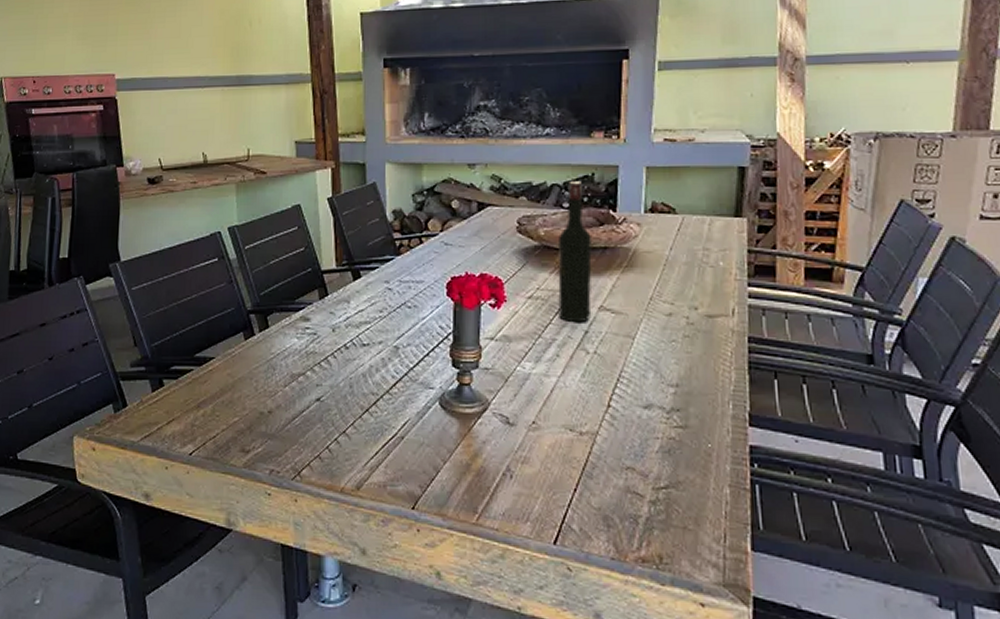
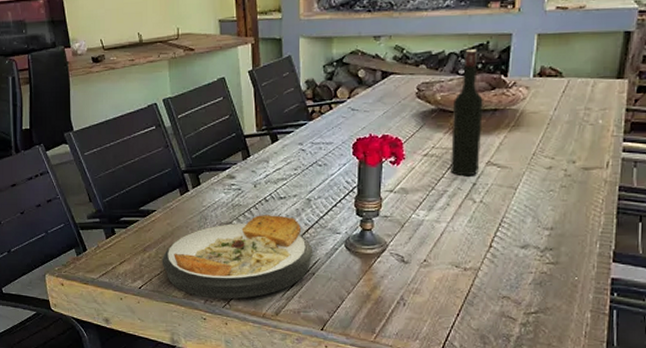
plate: none [219,365,402,469] -> present [162,215,313,299]

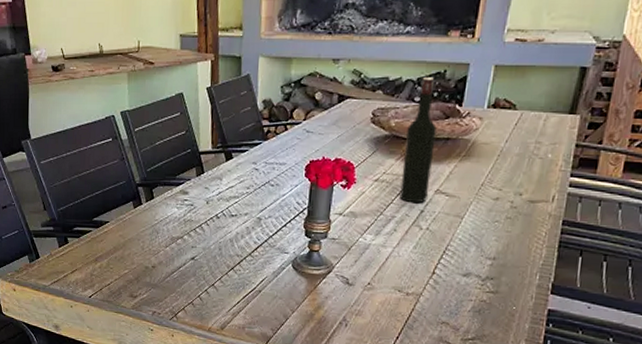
plate: present [162,215,313,299] -> none [112,231,261,312]

